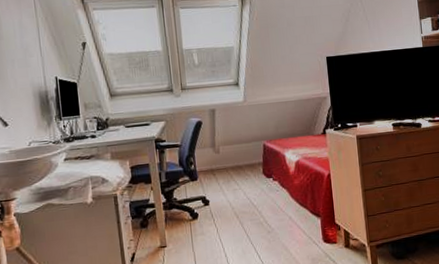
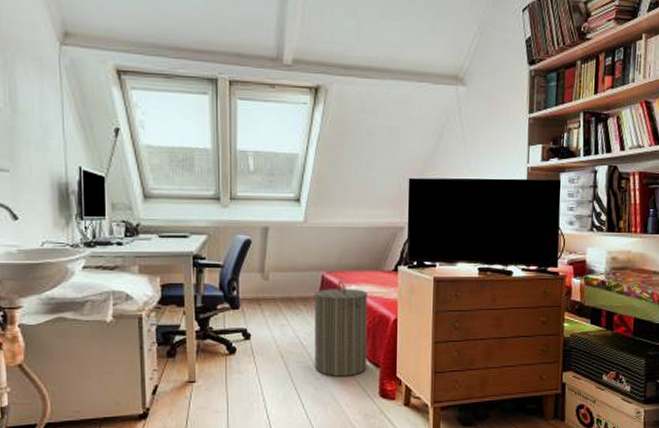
laundry hamper: none [258,147,310,229] -> present [314,281,369,376]

